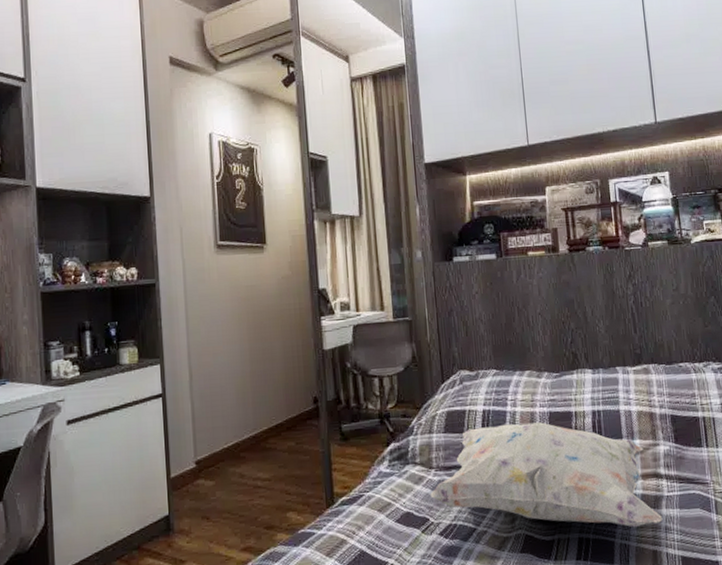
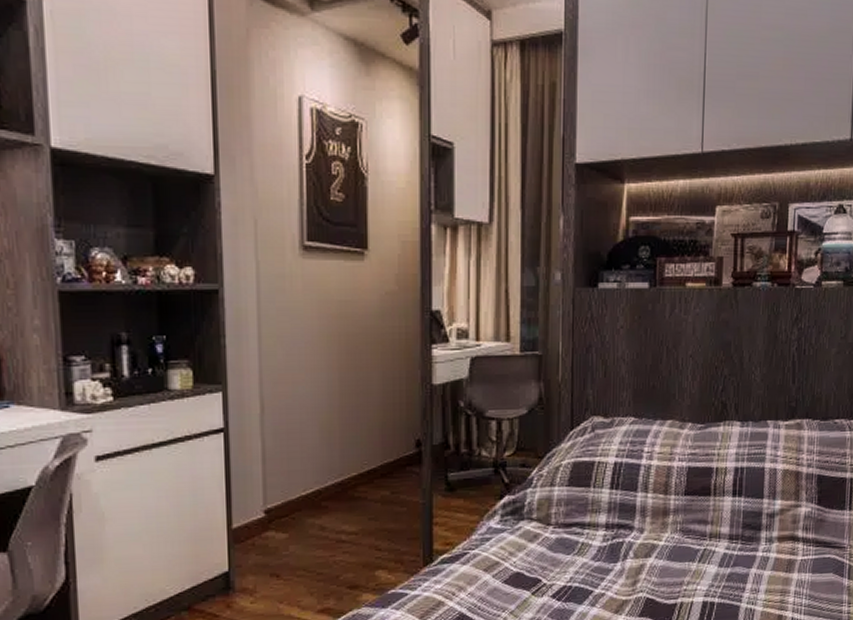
decorative pillow: present [430,422,663,528] -> none [545,478,794,592]

